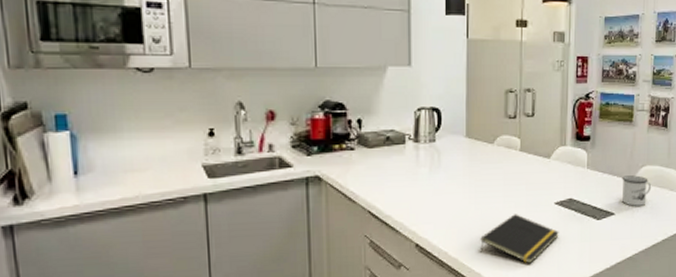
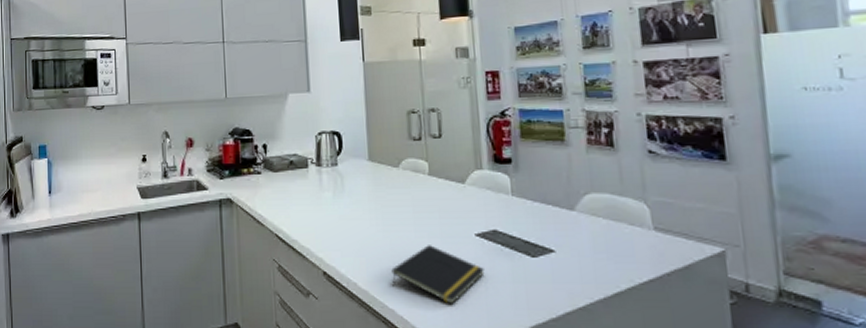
mug: present [622,175,652,206] -> none [559,205,603,243]

